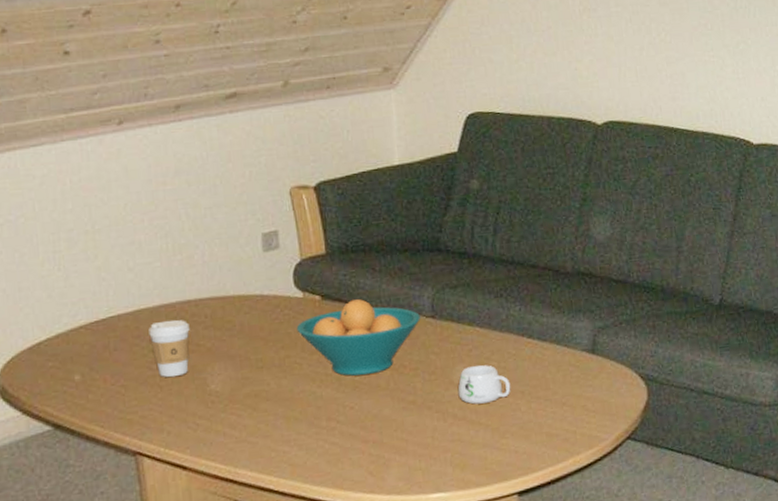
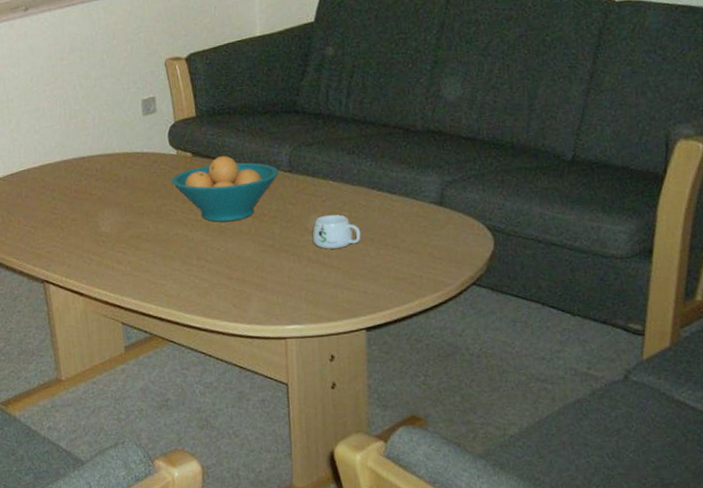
coffee cup: present [148,319,190,378] -> none [52,173,84,221]

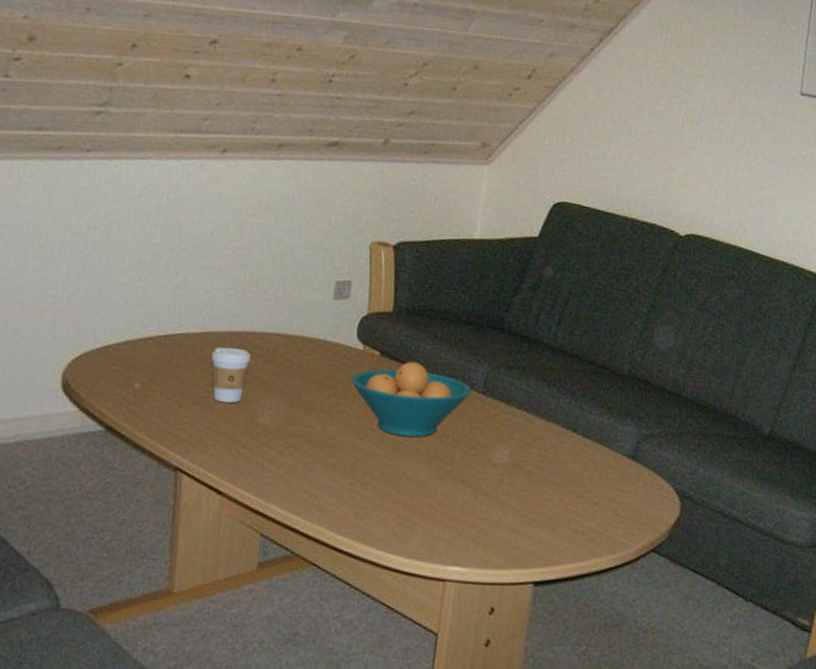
coffee cup: none [52,173,84,221] -> present [211,347,251,403]
mug: present [312,214,361,249] -> none [494,449,547,488]

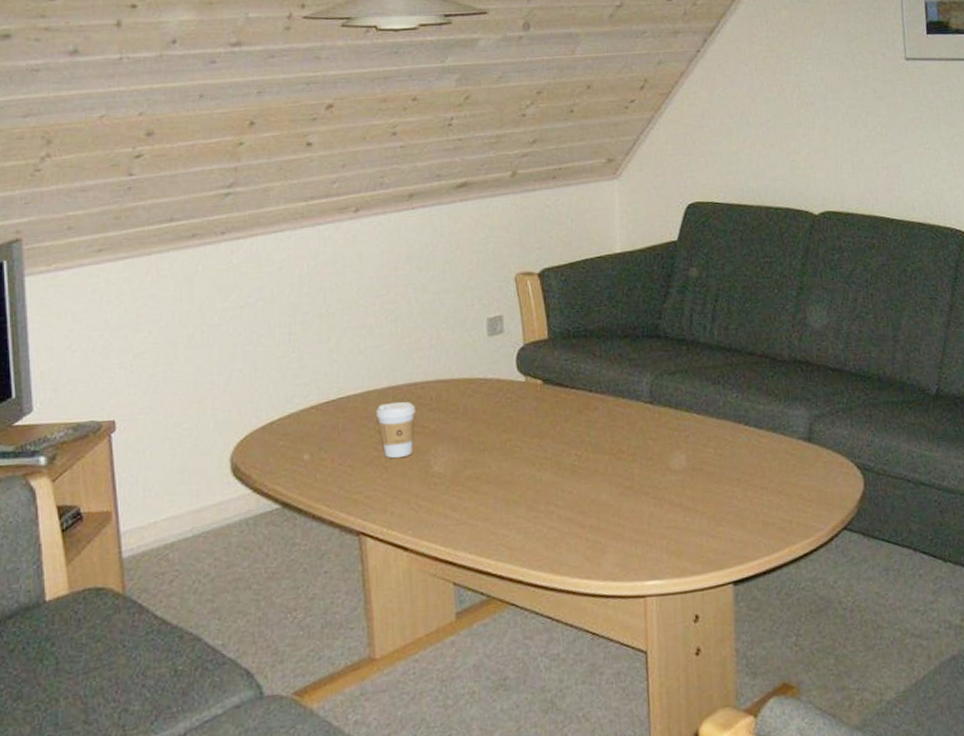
fruit bowl: present [351,362,472,438] -> none [518,384,639,461]

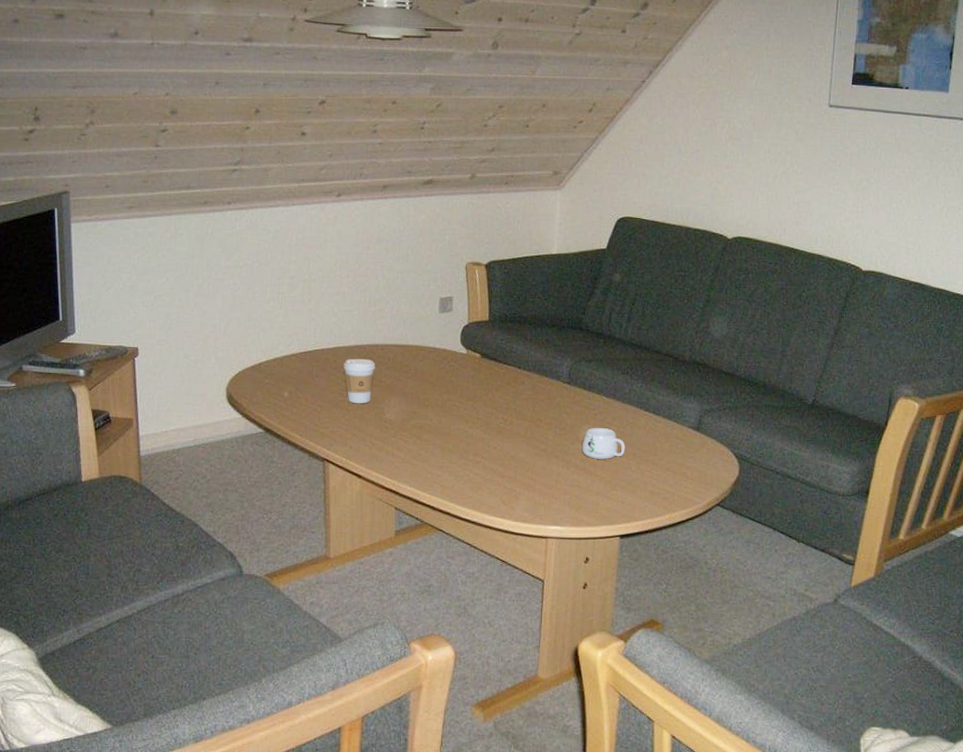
mug: none [674,451,727,491] -> present [581,428,626,459]

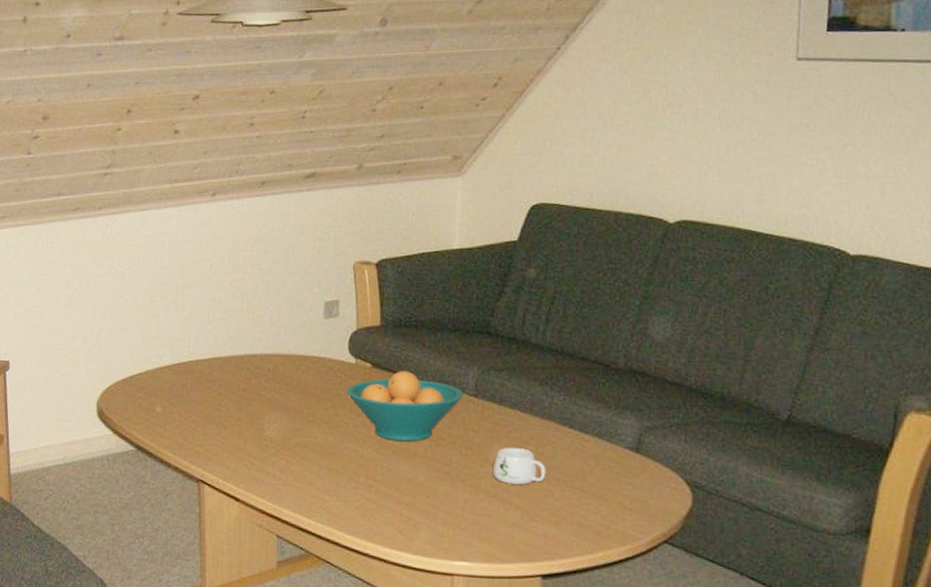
coffee cup: present [344,358,375,404] -> none [220,370,254,420]
fruit bowl: none [458,361,558,423] -> present [346,371,463,442]

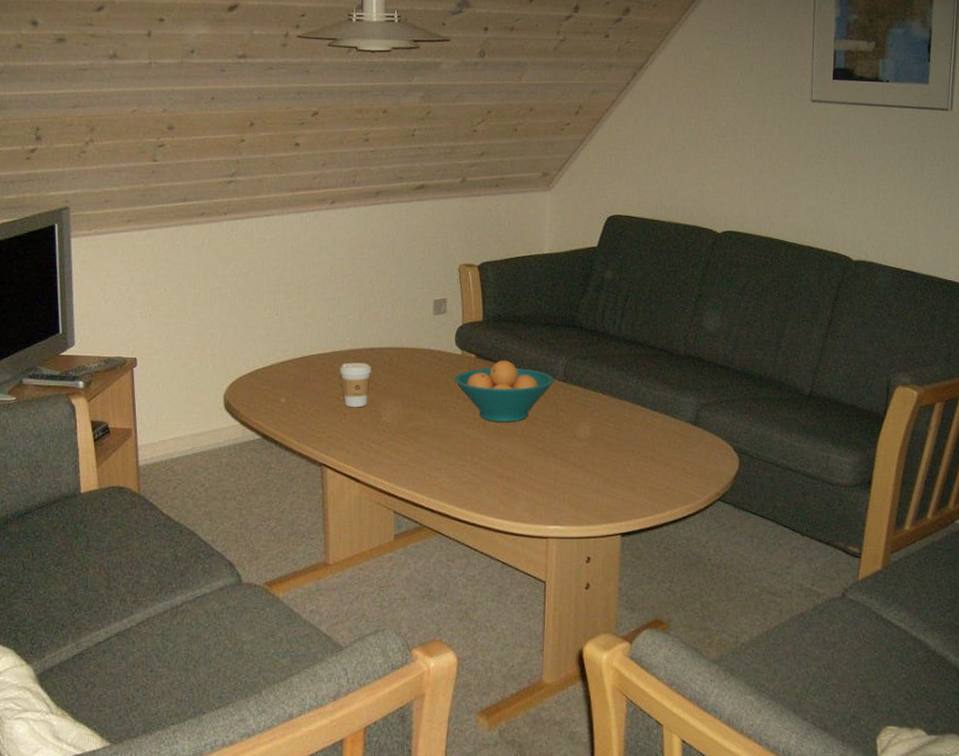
coffee cup: none [220,370,254,420] -> present [340,362,371,408]
mug: present [492,448,546,485] -> none [579,425,624,457]

